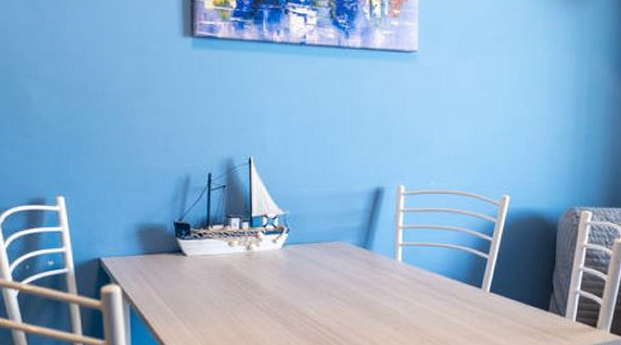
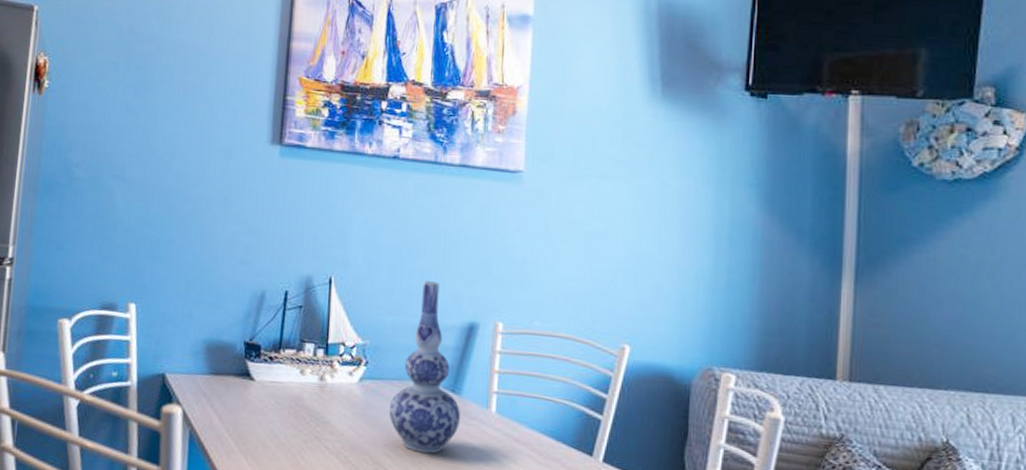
vase: none [310,154,372,301] -> present [389,281,460,454]

